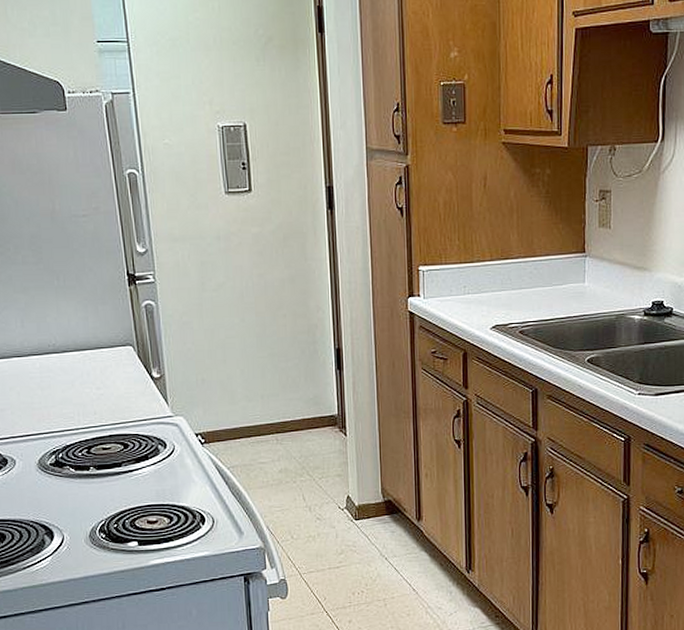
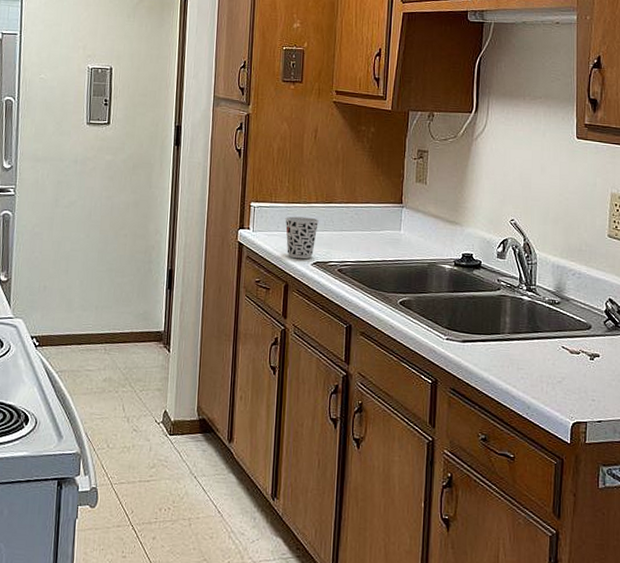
cup: none [458,277,495,324] -> present [285,216,319,259]

